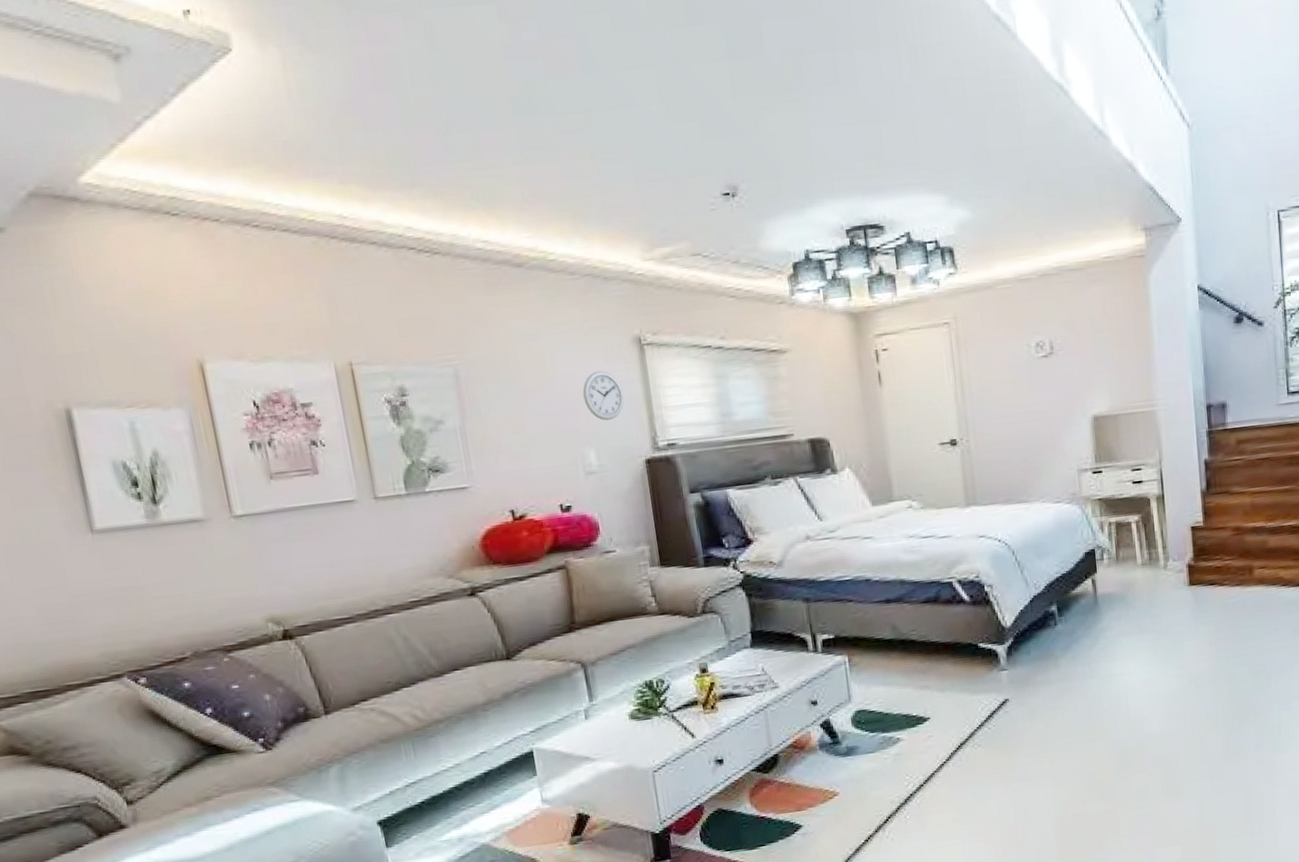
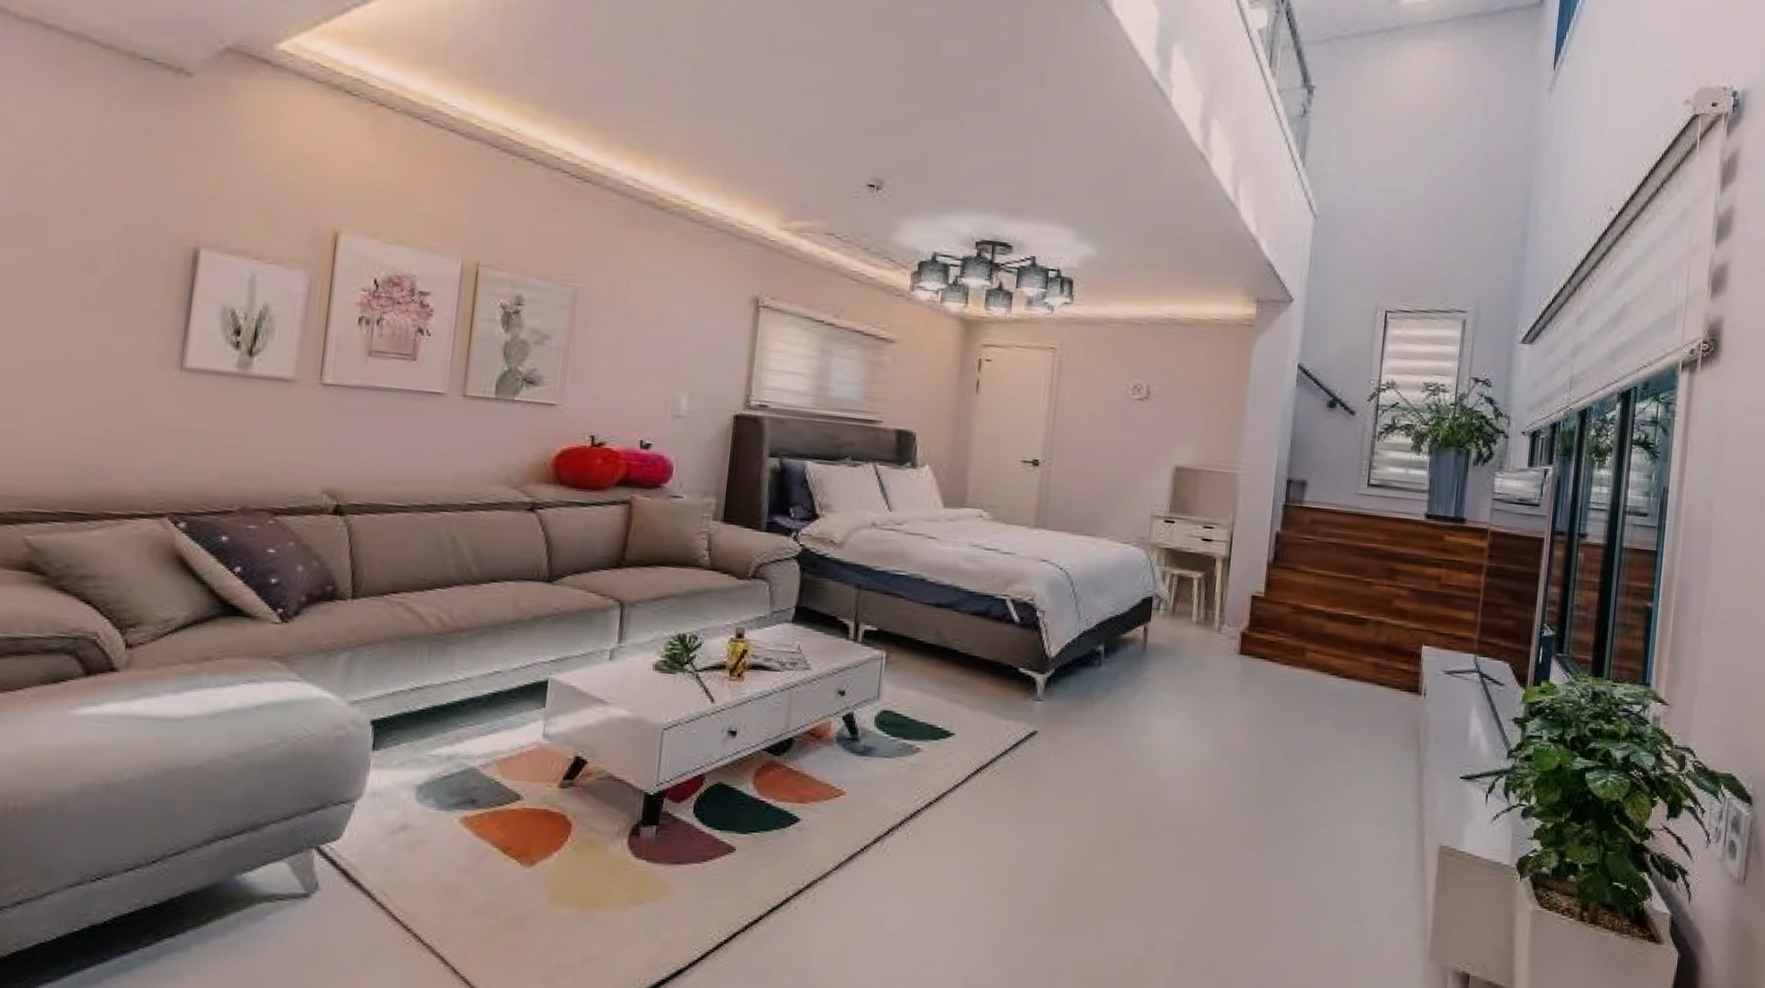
wall clock: present [582,371,624,421] -> none [690,321,729,370]

